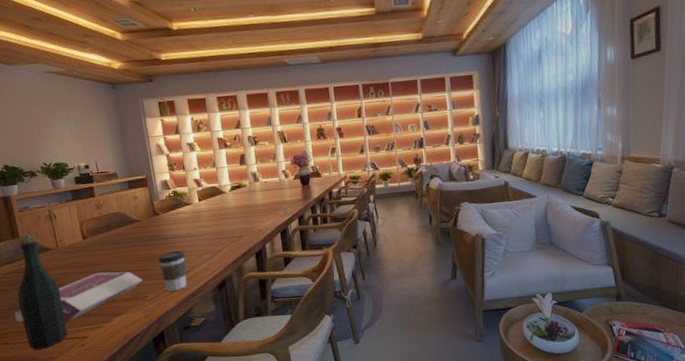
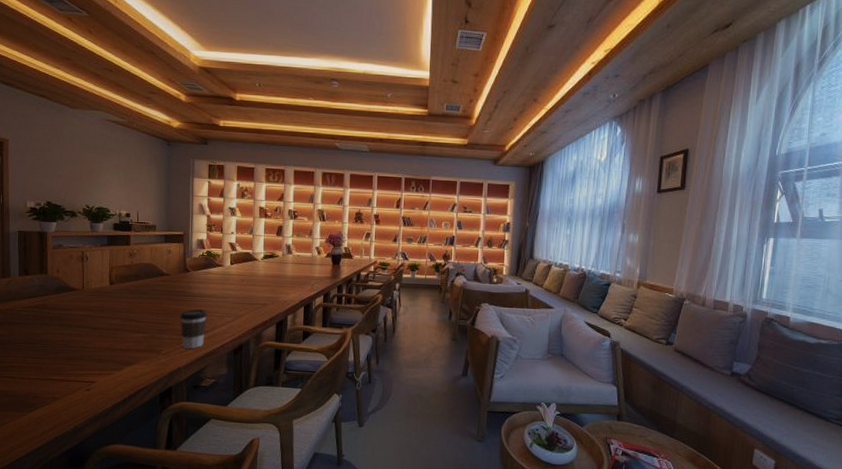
book: present [14,271,143,322] -> none [27,319,162,364]
bottle: present [17,233,68,350] -> none [32,271,77,388]

